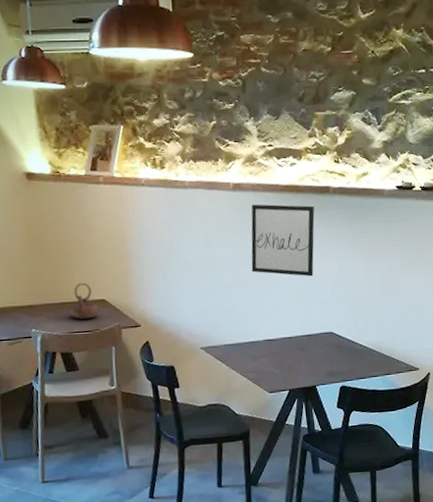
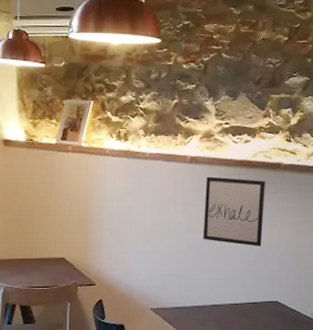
teapot: present [67,282,99,319] -> none [30,241,59,275]

